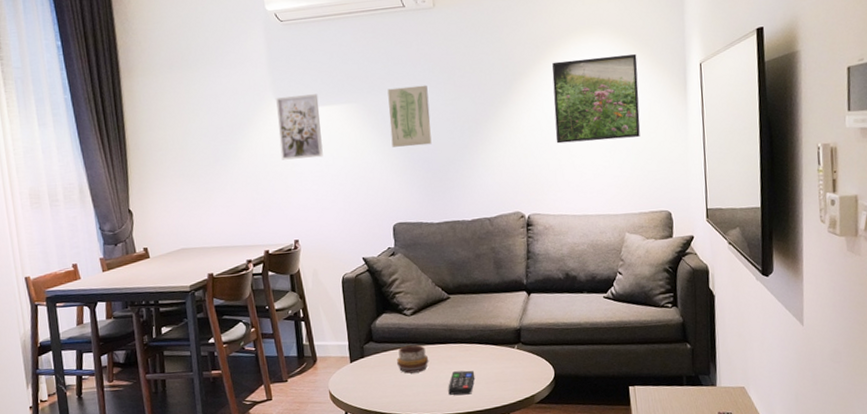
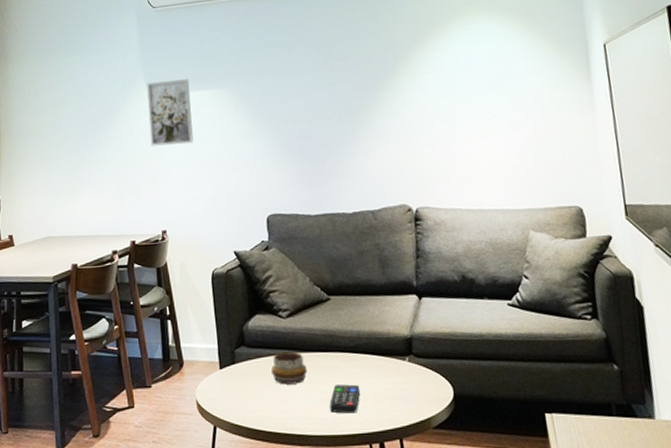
wall art: present [387,85,432,147] -> none [260,69,308,134]
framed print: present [552,53,640,144] -> none [436,34,540,131]

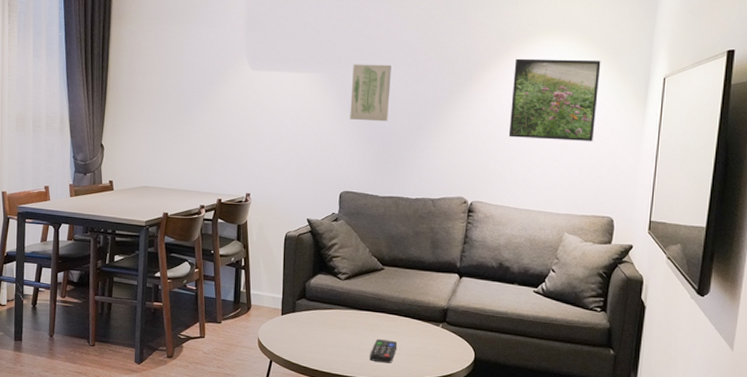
wall art: present [147,79,194,146] -> none [245,59,287,120]
wall art: none [260,69,308,134] -> present [350,64,391,122]
decorative bowl: present [271,351,308,385] -> none [325,307,356,335]
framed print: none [436,34,540,131] -> present [508,58,601,141]

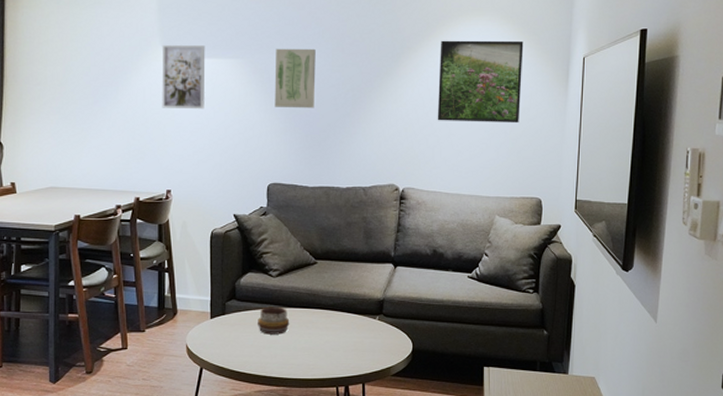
wall art: none [245,59,287,120] -> present [161,45,205,110]
decorative bowl: none [325,307,356,335] -> present [258,306,290,335]
remote control: present [370,339,398,363] -> none [306,337,334,361]

